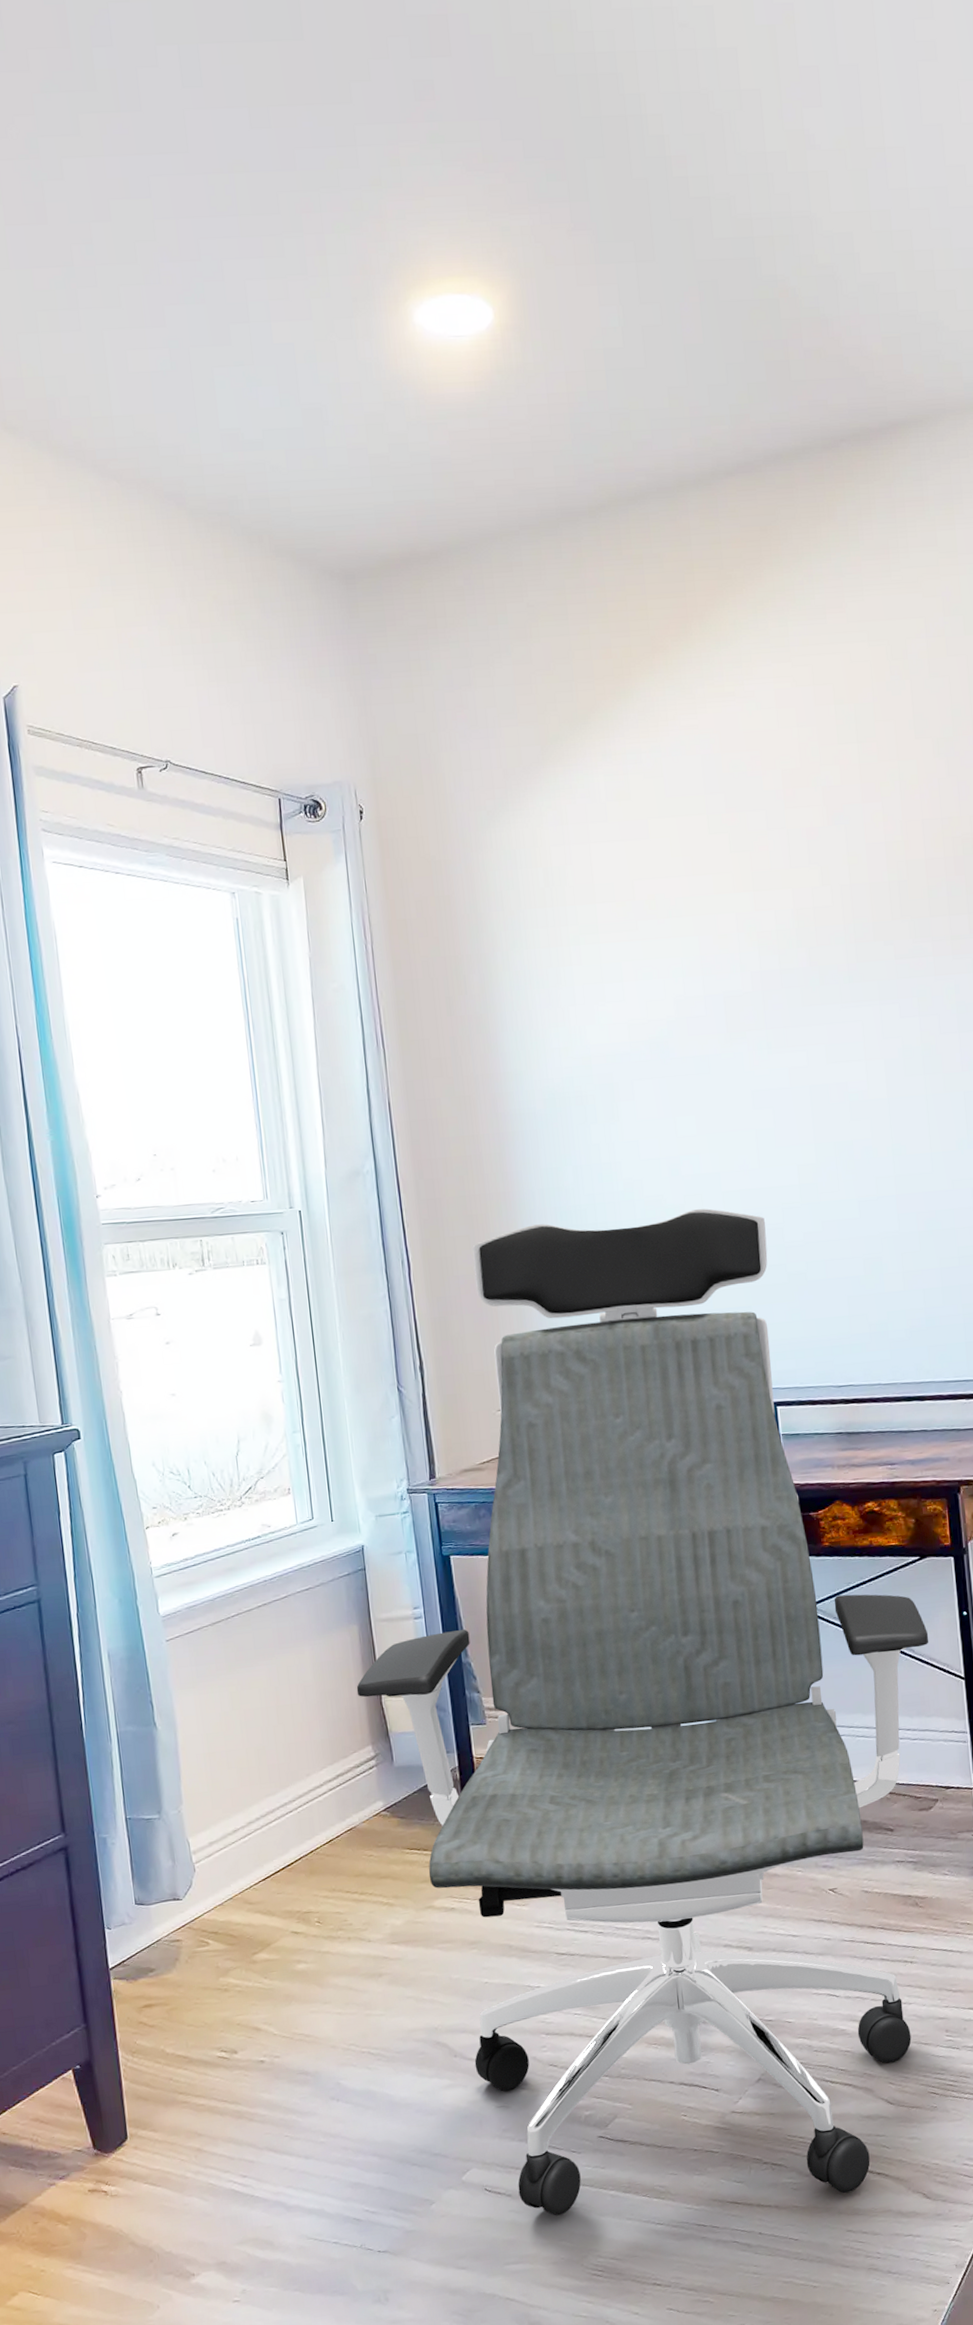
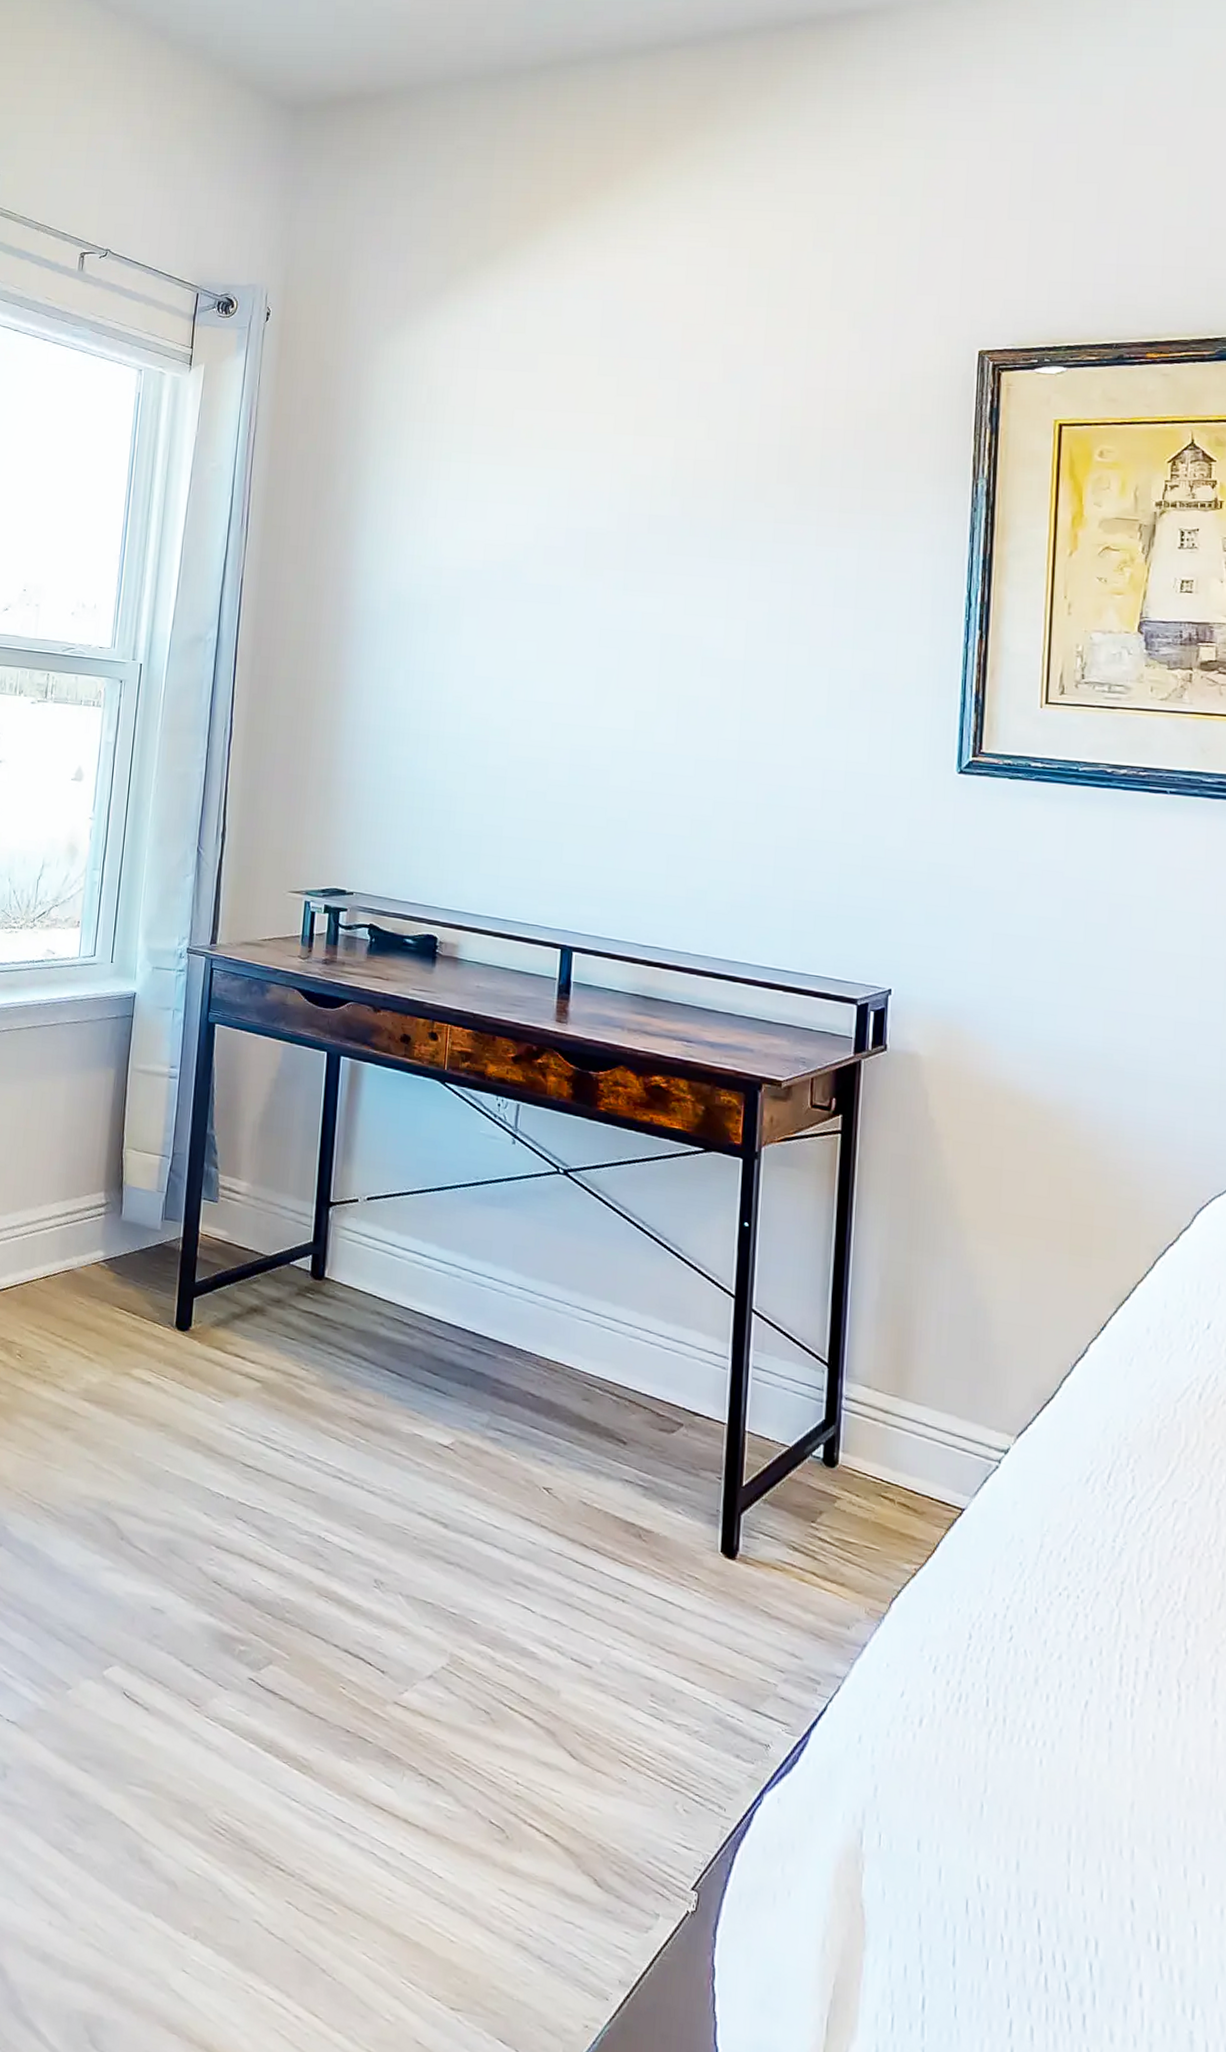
office chair: present [356,1208,929,2216] -> none [101,718,701,1846]

